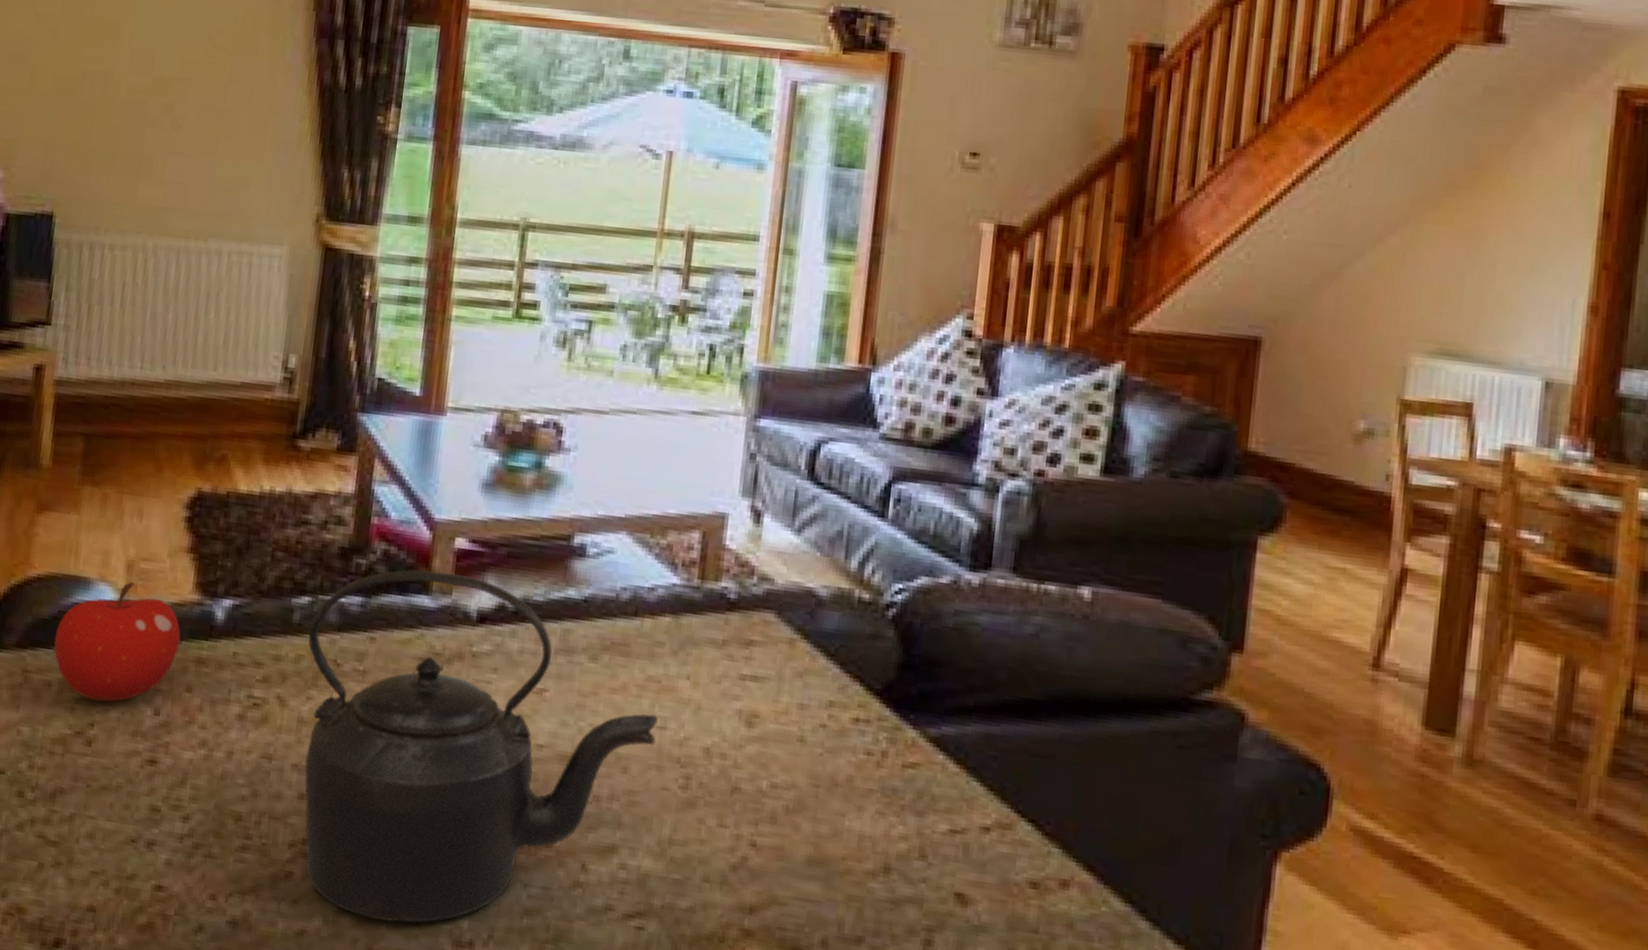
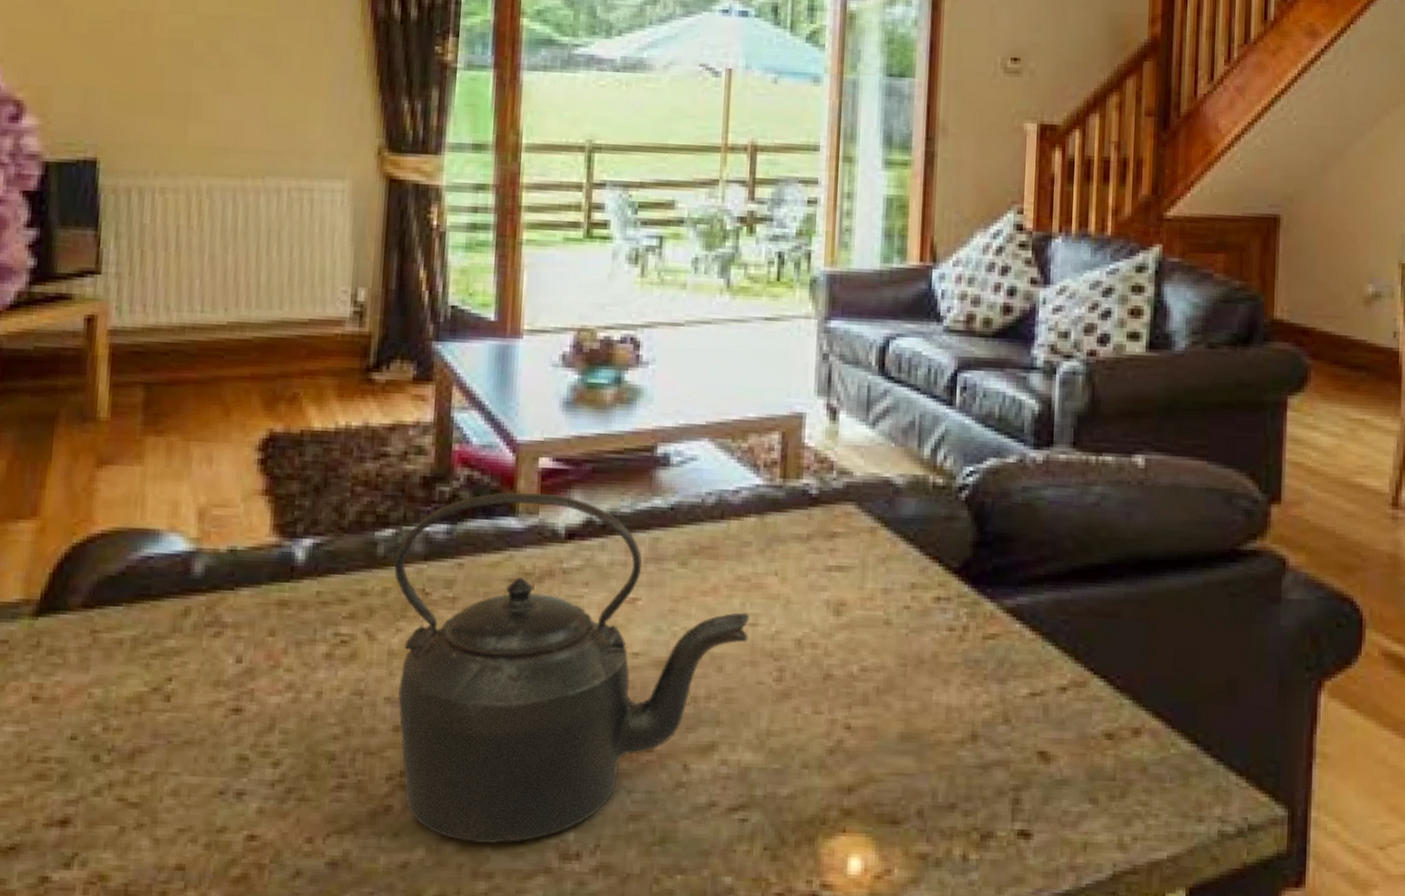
fruit: present [54,582,181,702] -> none [123,530,260,655]

